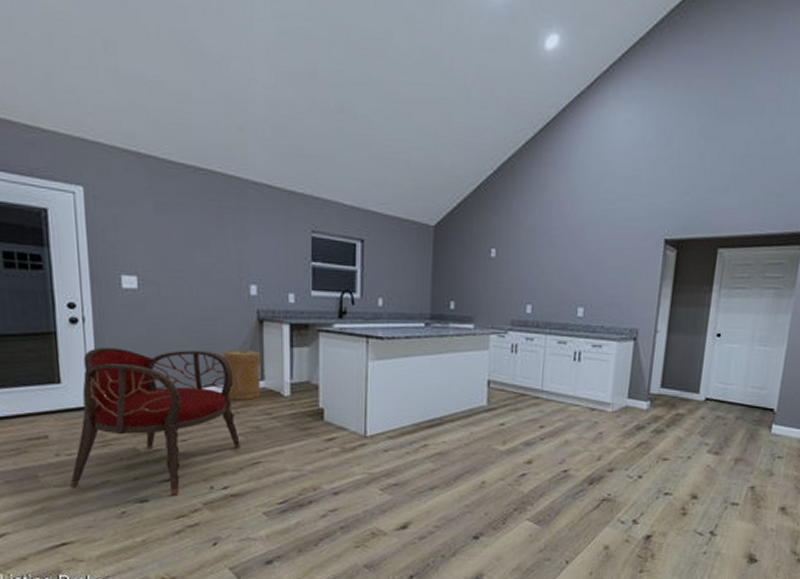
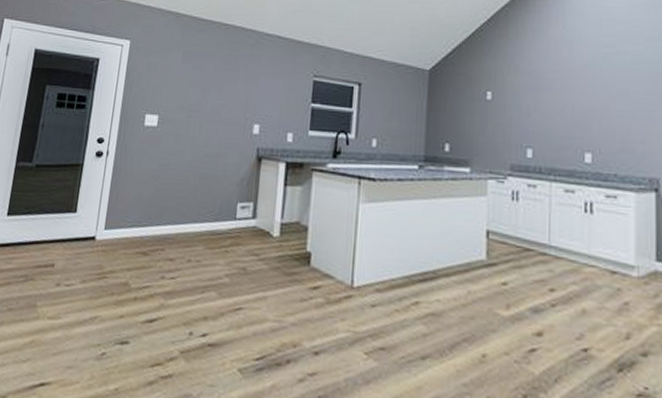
armchair: present [70,347,242,495] -> none [62,179,228,339]
basket: present [223,349,261,400] -> none [219,186,256,239]

